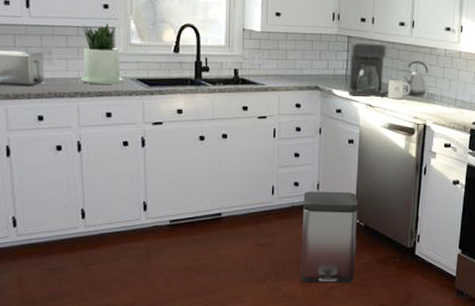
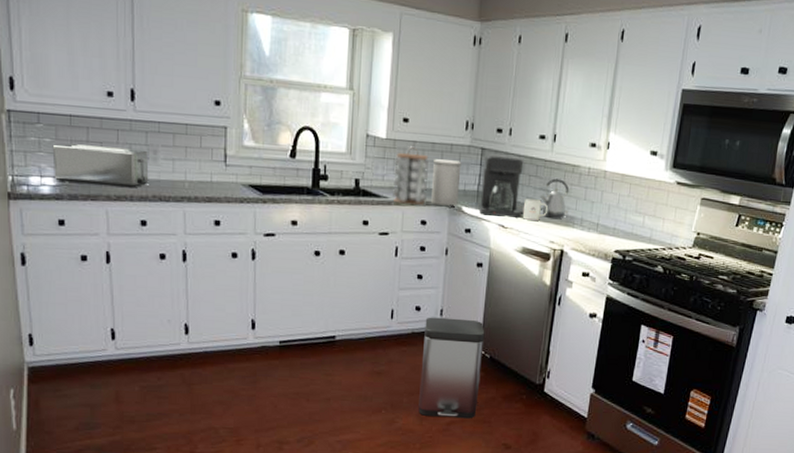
planter: present [80,24,124,85] -> none [188,121,235,190]
spice rack: none [269,37,301,91] -> present [393,146,430,206]
canister: none [304,48,330,90] -> present [431,159,462,206]

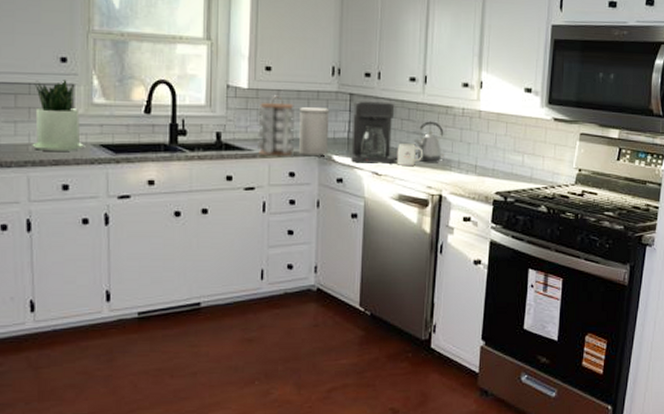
planter: none [188,121,235,190] -> present [32,80,84,152]
pedal bin: present [418,317,485,419] -> none [295,274,364,385]

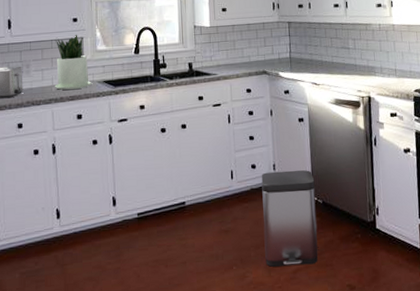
spice rack: present [258,95,296,157] -> none [219,29,249,78]
pedal bin: none [295,274,364,385] -> present [261,170,318,267]
canister: present [299,107,330,155] -> none [251,35,275,74]
coffee maker: present [348,98,395,164] -> none [291,24,329,77]
mug: present [396,142,424,167] -> none [329,56,352,76]
kettle: present [413,121,444,162] -> none [342,37,368,71]

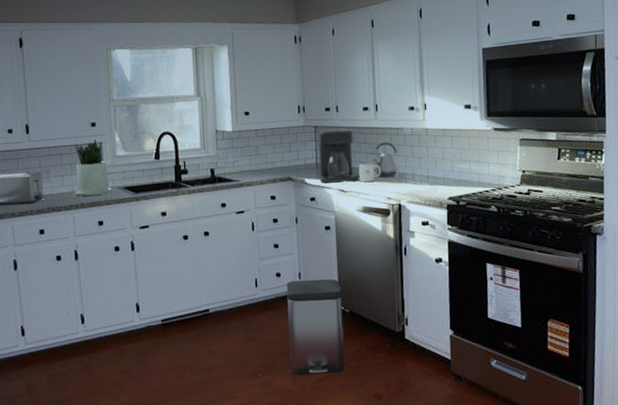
coffee maker: none [291,24,329,77] -> present [317,128,358,183]
mug: none [329,56,352,76] -> present [358,162,381,183]
kettle: none [342,37,368,71] -> present [371,142,399,177]

